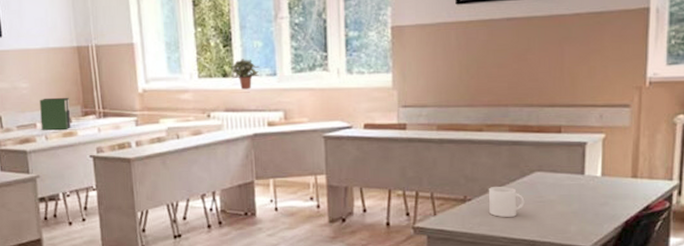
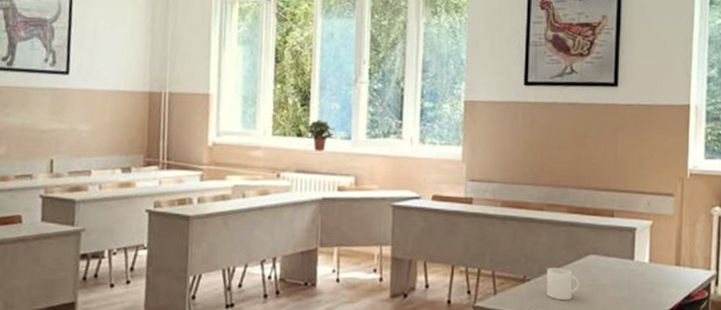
binder: present [40,97,71,131] -> none [96,143,132,180]

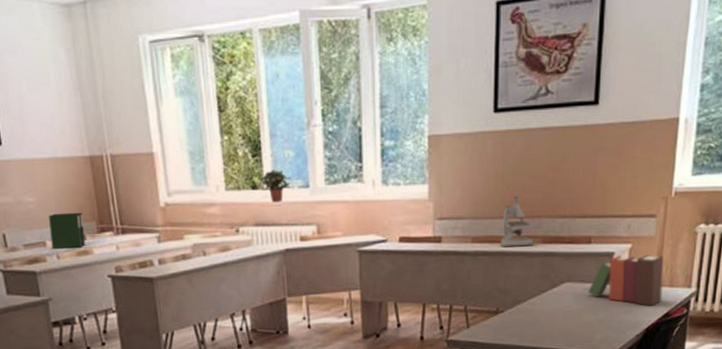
binder: none [96,143,132,180] -> present [49,212,86,250]
microscope: none [529,165,560,215] -> present [501,196,534,247]
mug: present [546,268,580,301] -> none [519,298,554,329]
books: none [612,231,683,286] -> present [588,255,664,306]

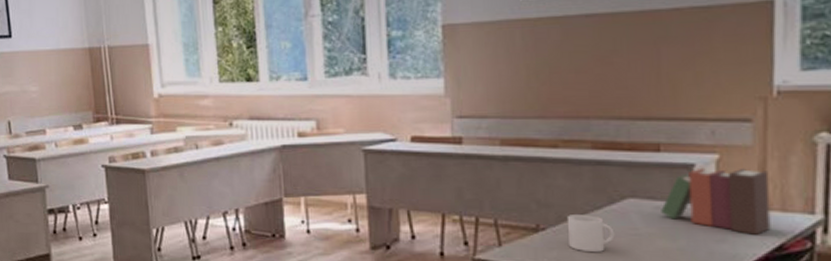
binder: present [49,212,86,250] -> none [50,102,82,138]
potted plant: present [260,170,292,203] -> none [255,61,288,96]
microscope: present [501,196,534,247] -> none [537,93,581,152]
mug: none [519,298,554,329] -> present [566,215,615,253]

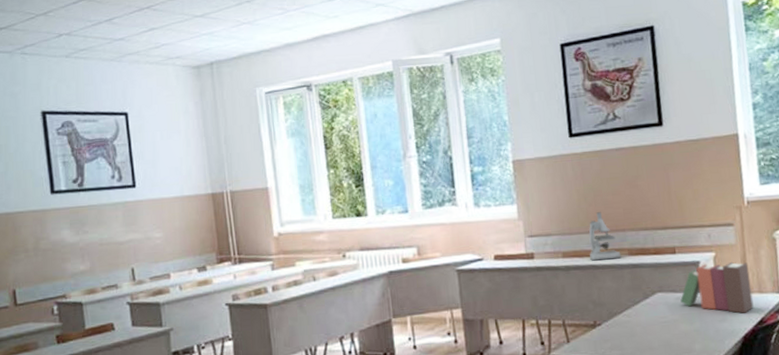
microscope: none [537,93,581,152] -> present [589,212,622,261]
mug: present [566,215,615,253] -> none [615,309,651,341]

